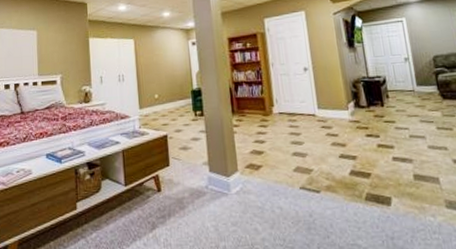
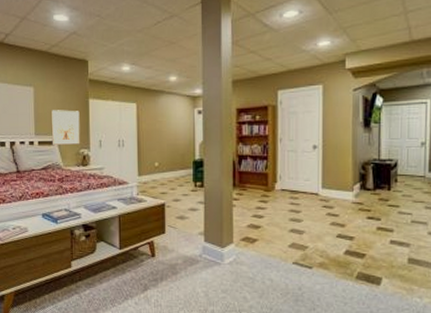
picture frame: none [54,49,82,85] -> present [51,110,81,146]

